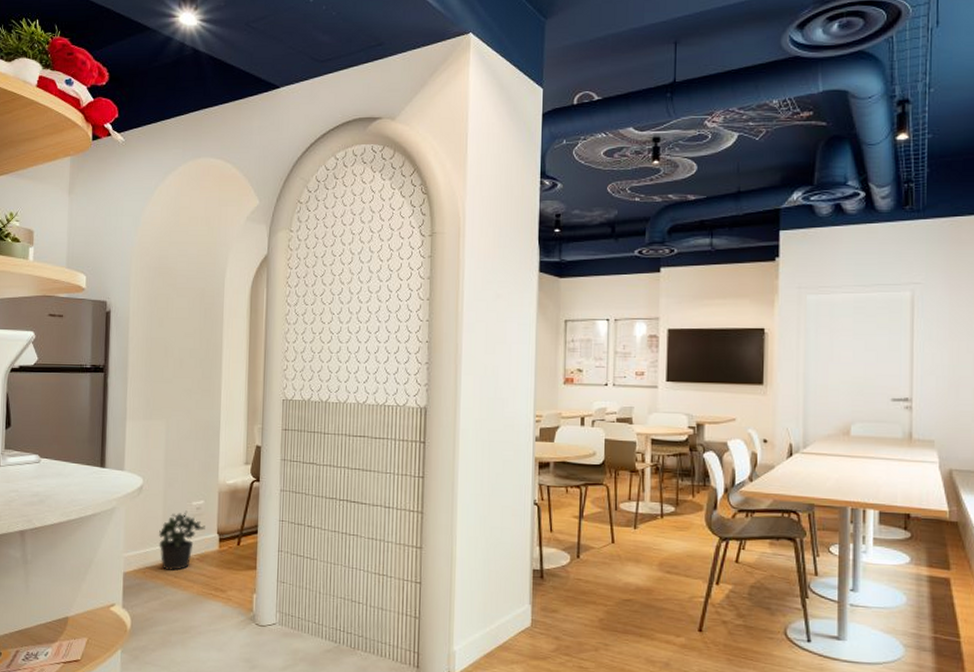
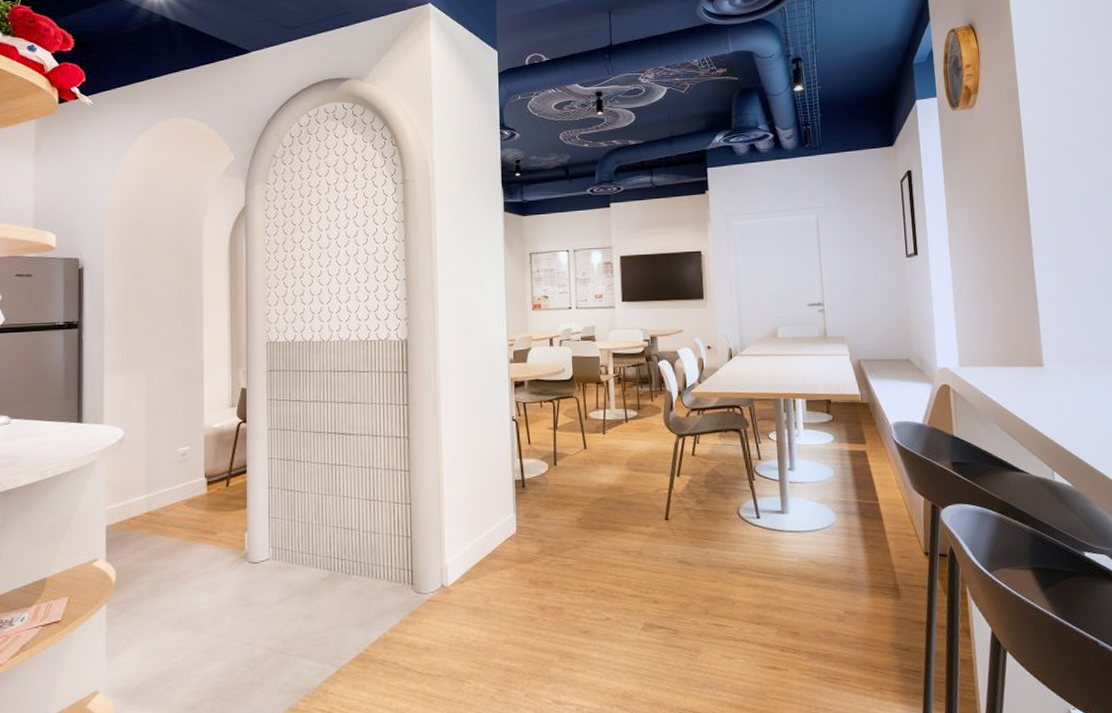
potted plant: present [159,510,205,571] -> none [143,457,192,519]

